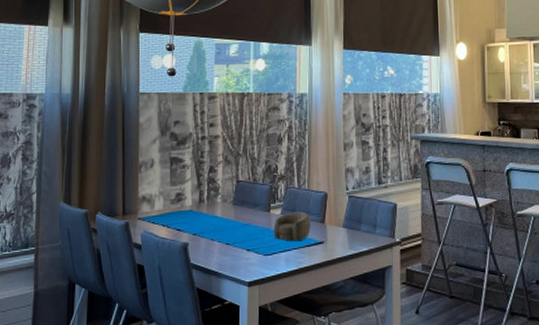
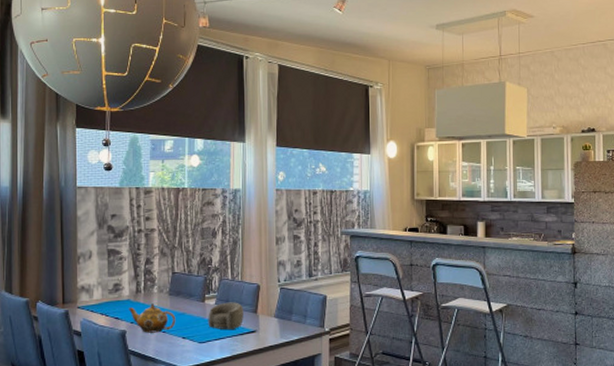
teapot: none [190,214,240,245] -> present [128,303,176,333]

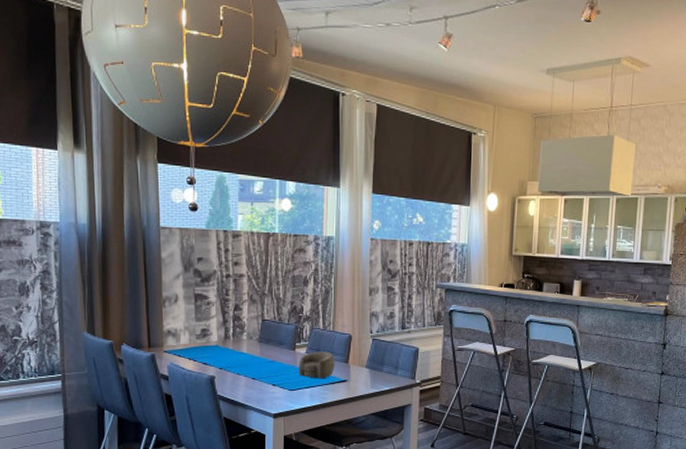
teapot: present [128,303,176,333] -> none [216,350,266,379]

